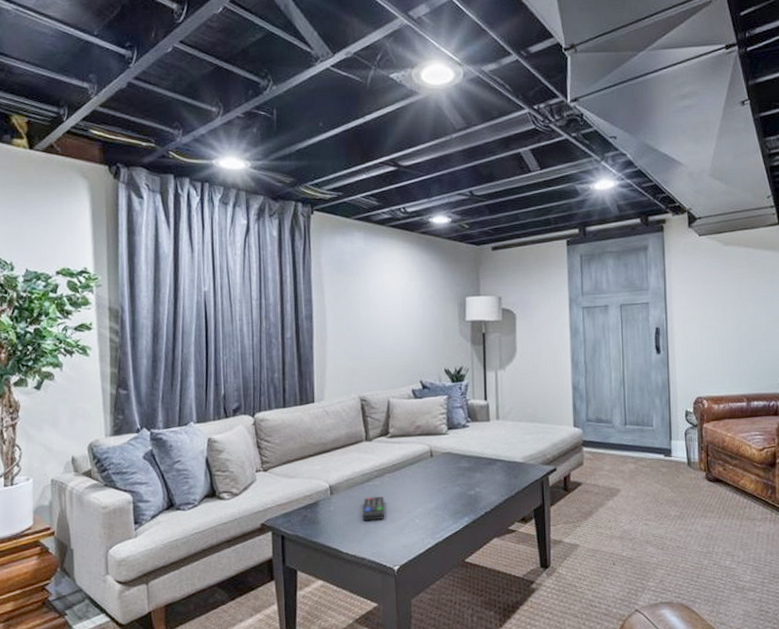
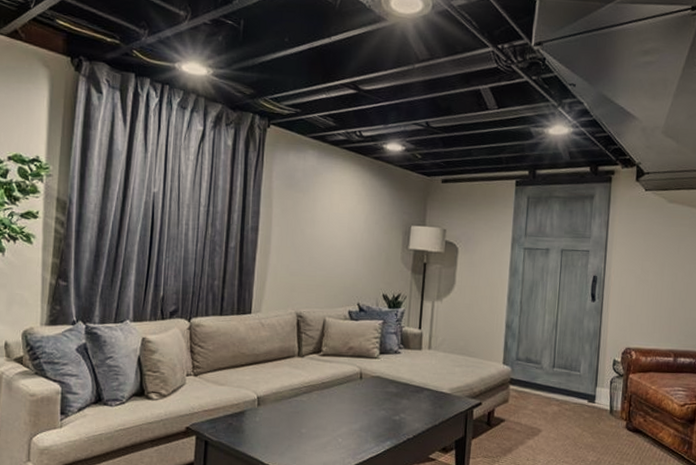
remote control: present [362,497,385,521] -> none [286,412,310,436]

